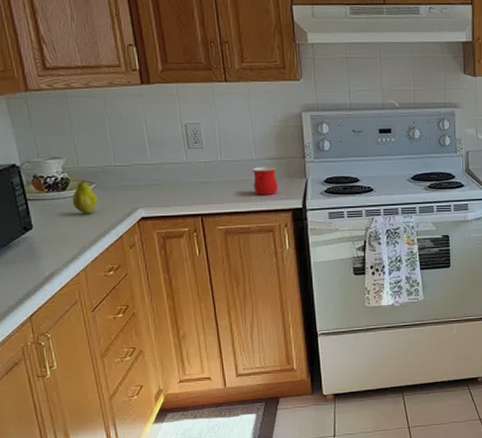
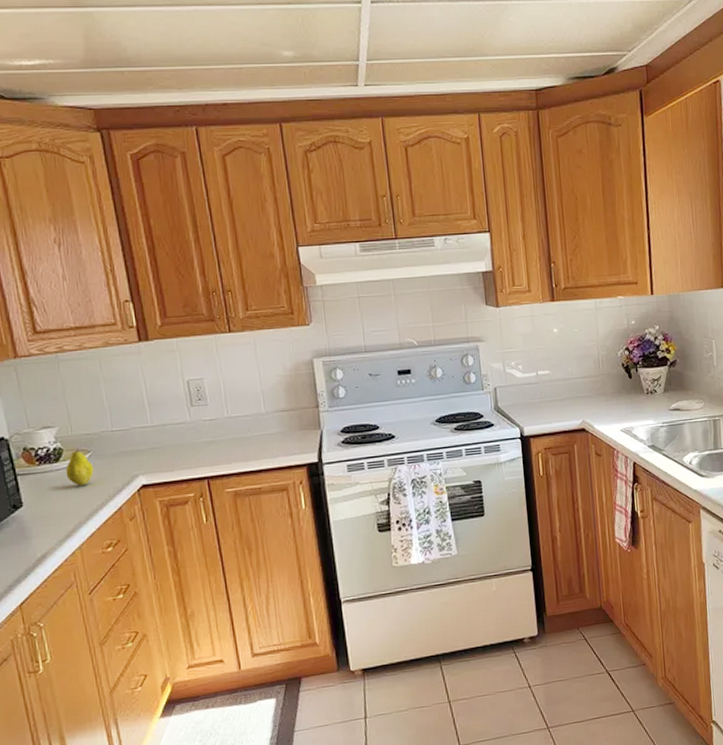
mug: present [252,166,279,196] -> none [261,419,291,452]

